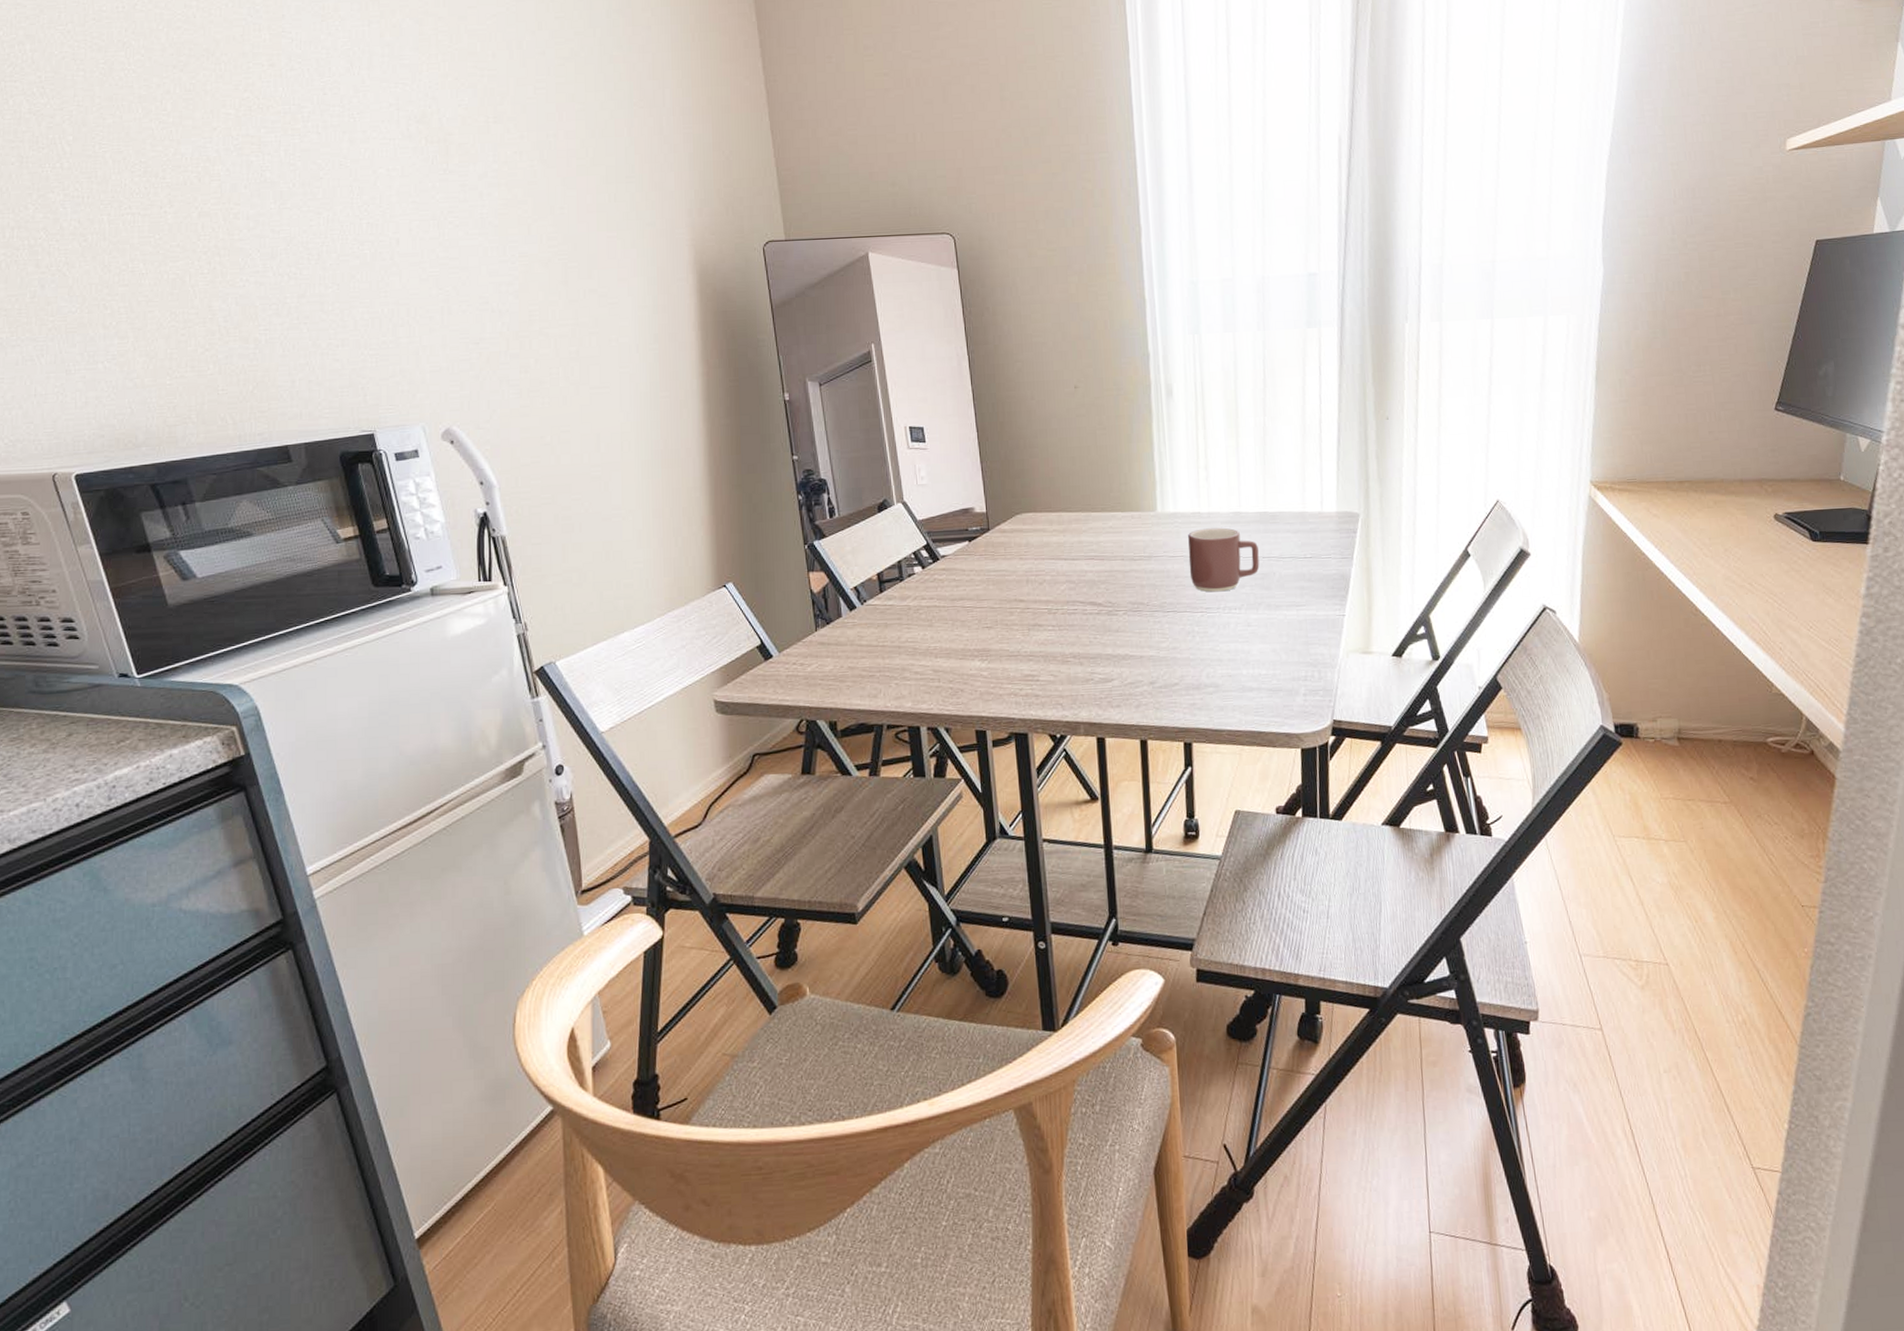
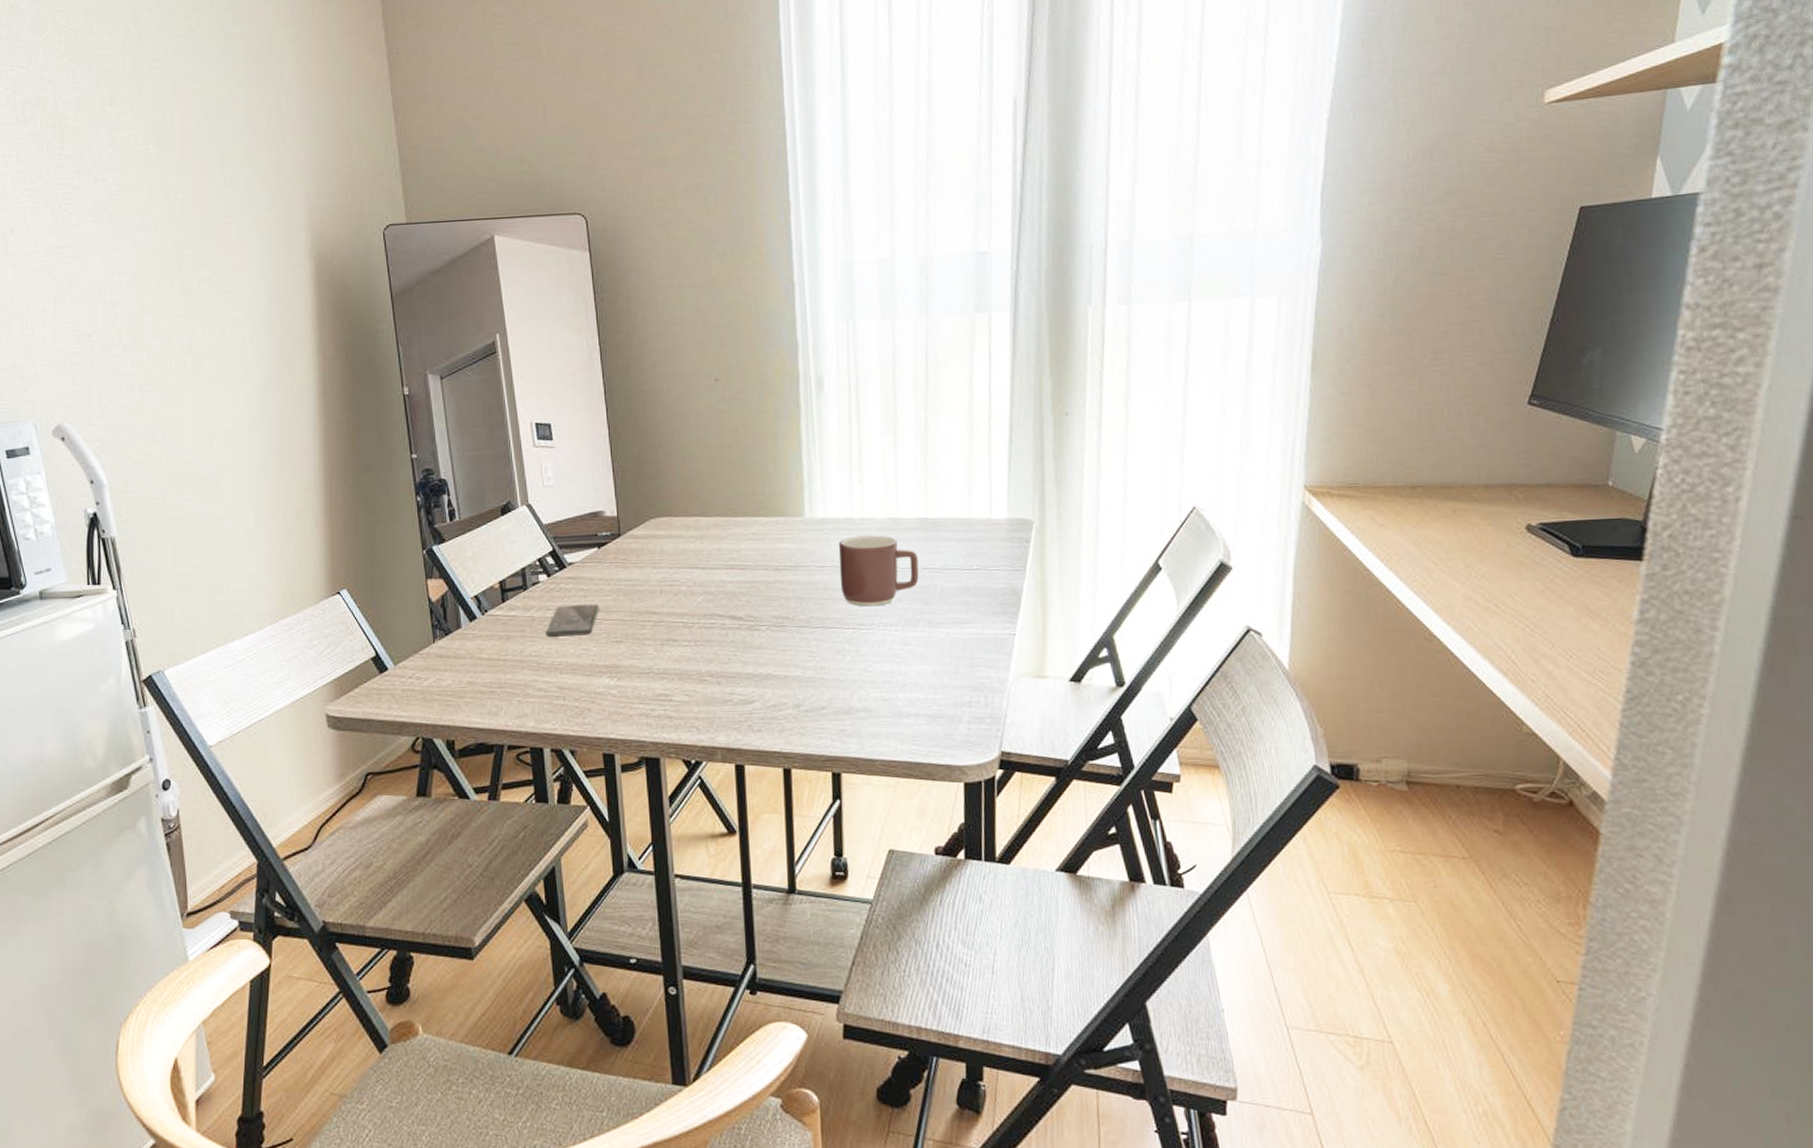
smartphone: none [921,593,970,624] -> present [546,603,599,637]

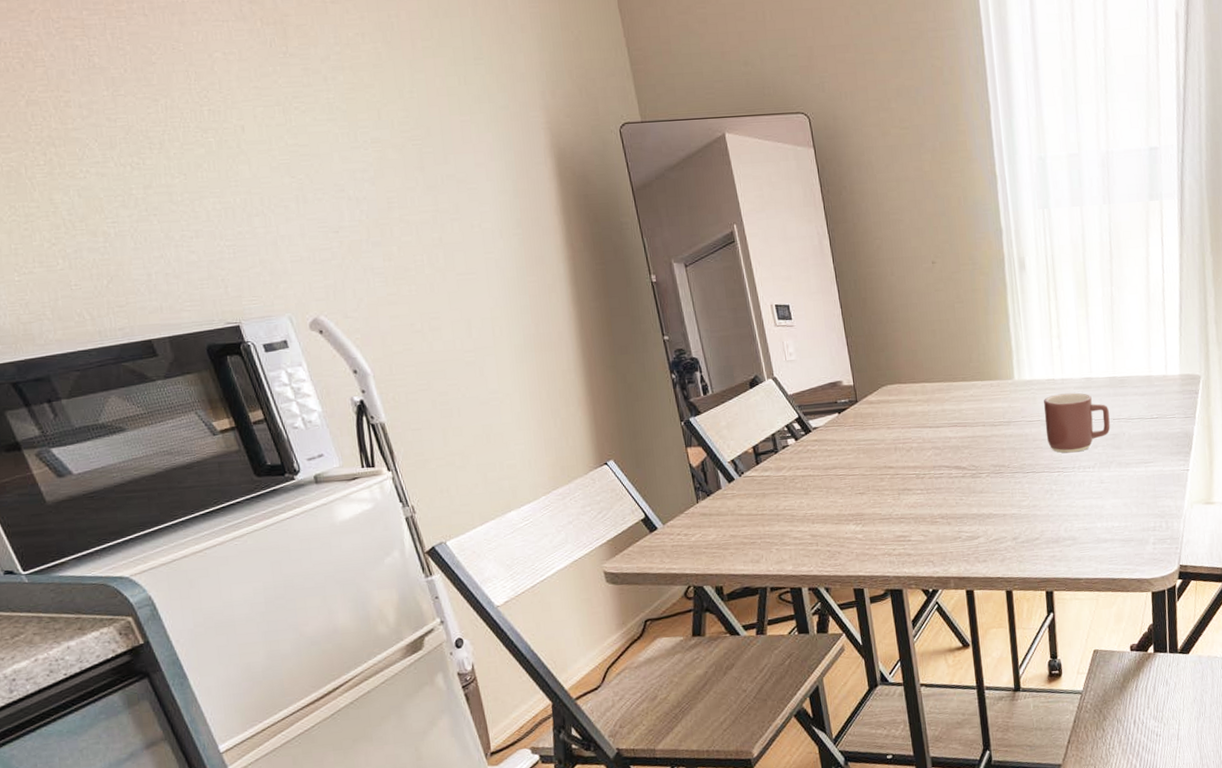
smartphone: present [546,603,599,637] -> none [797,462,843,493]

